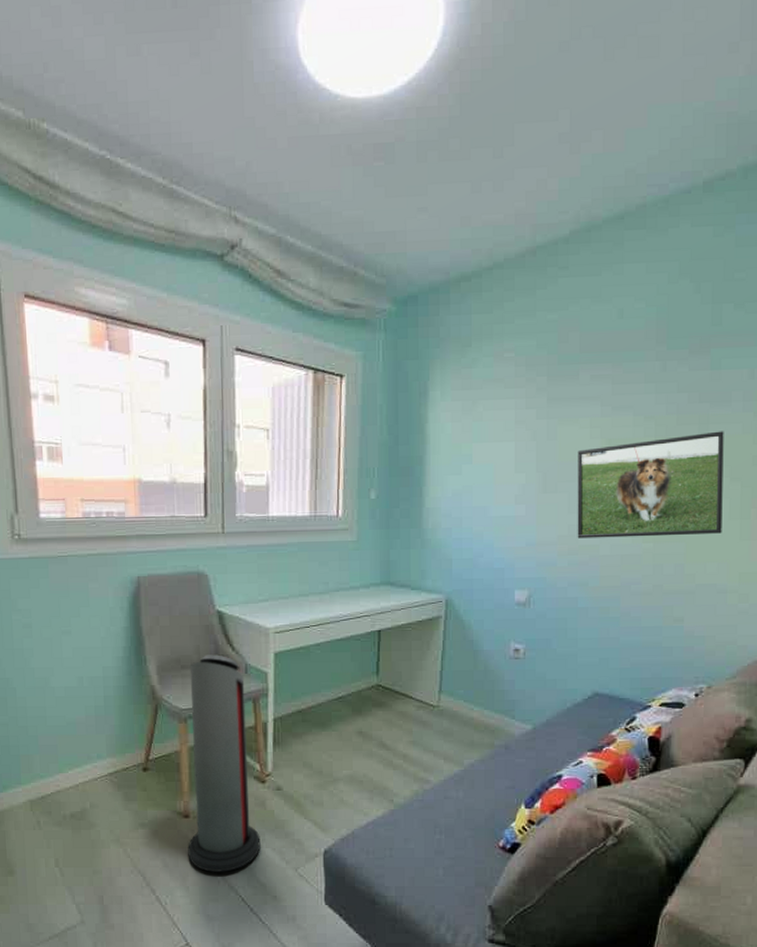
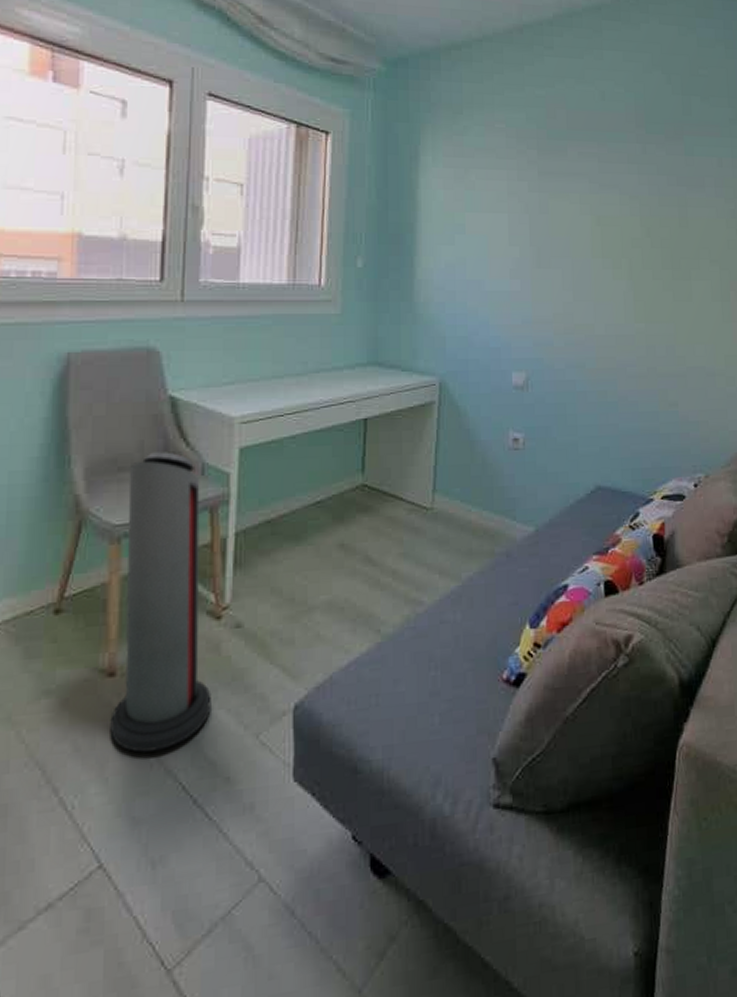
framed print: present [577,431,724,539] -> none [569,214,706,317]

